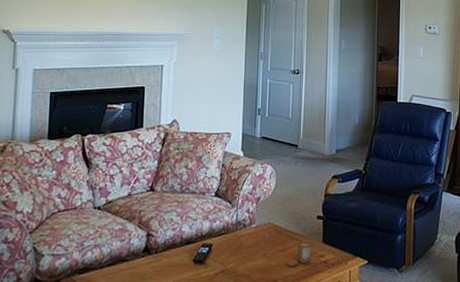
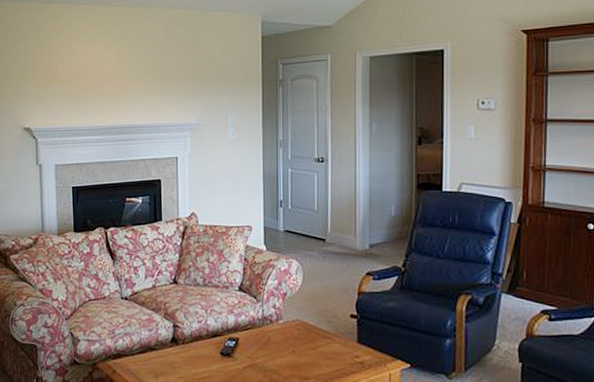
candle: present [285,241,311,266] -> none [317,340,344,365]

